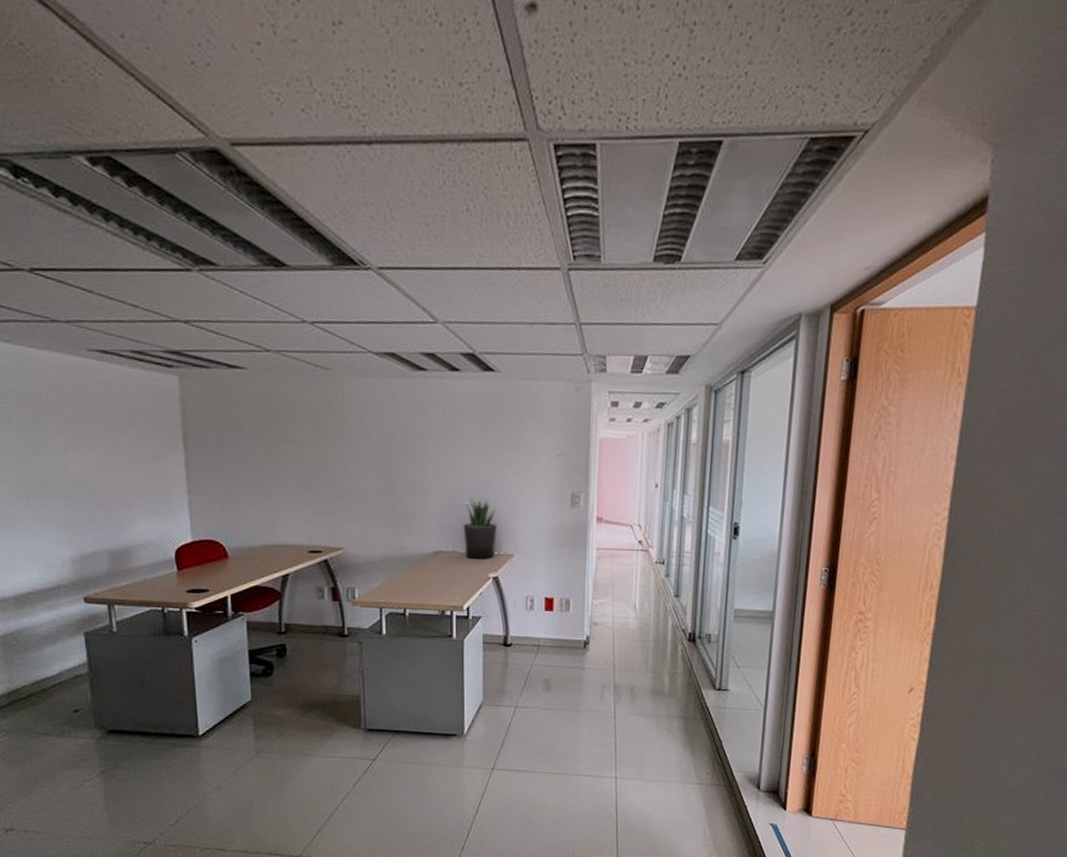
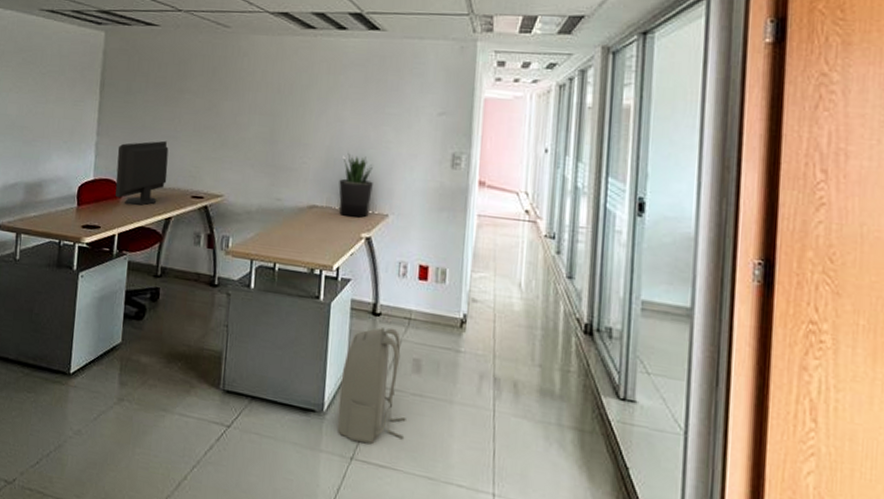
monitor: none [216,495,279,565] -> present [115,140,169,206]
backpack: none [477,655,540,755] -> present [337,327,406,444]

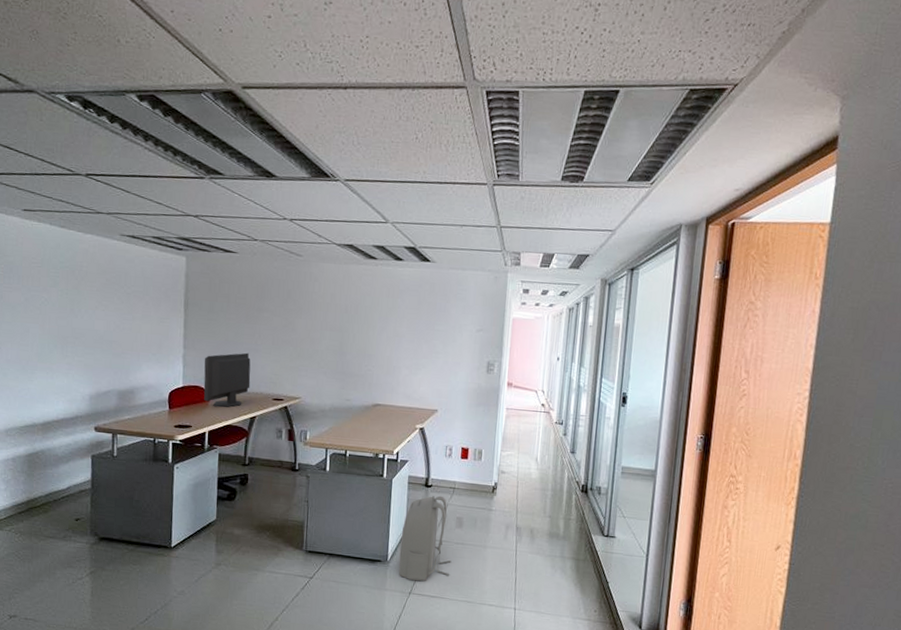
planter: present [338,153,373,218] -> none [397,362,425,413]

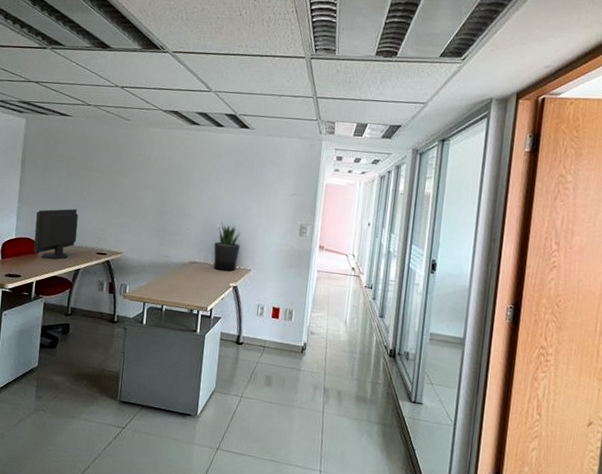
planter: none [397,362,425,413] -> present [213,222,241,272]
backpack: present [398,495,451,582] -> none [207,353,259,438]

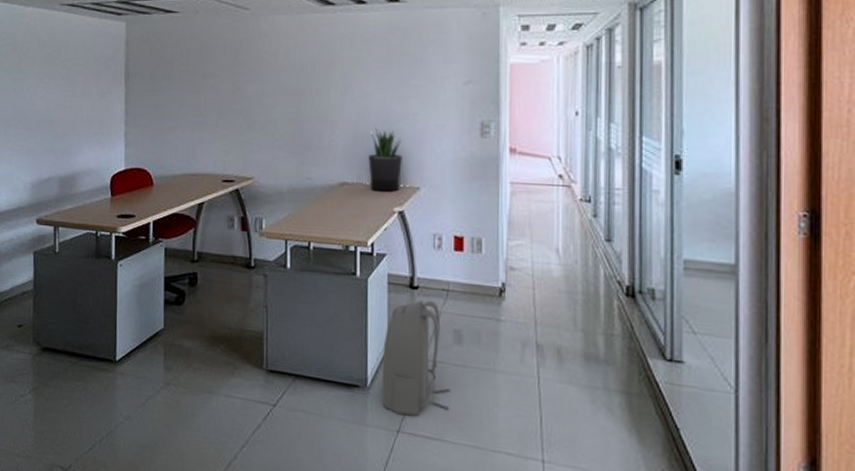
monitor: present [33,208,79,259] -> none [146,126,197,193]
backpack: none [207,353,259,438] -> present [381,300,450,416]

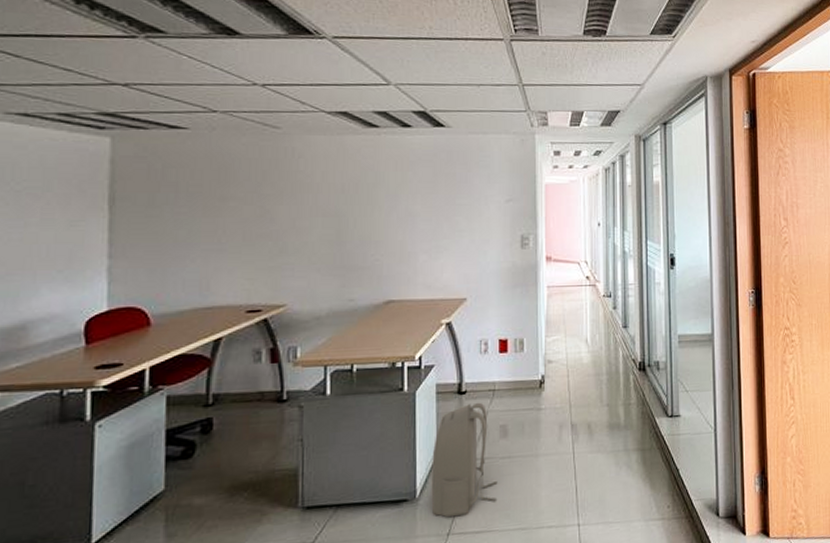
planter: present [368,128,402,192] -> none [415,245,449,306]

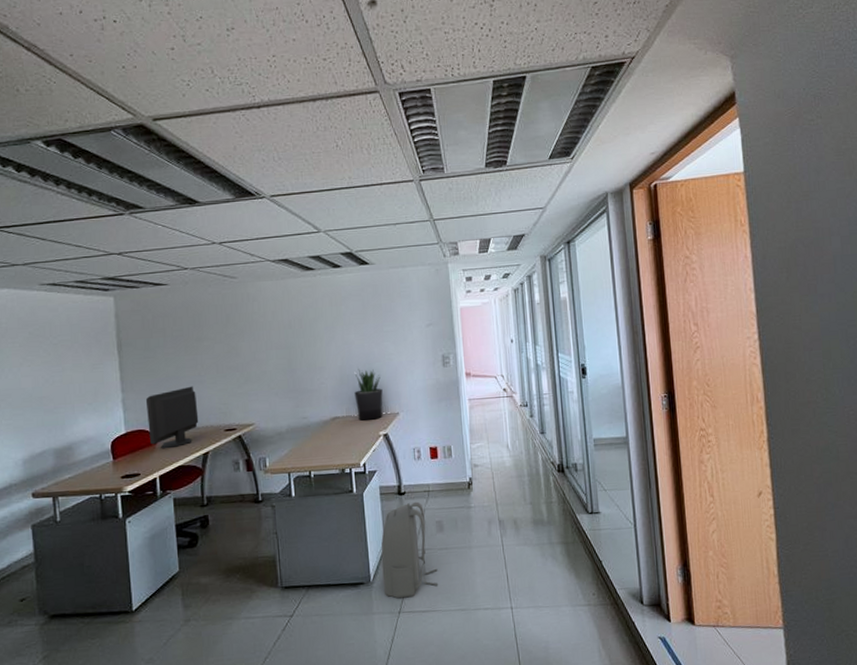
monitor: none [140,255,213,333] -> present [145,386,199,449]
planter: none [415,245,449,306] -> present [354,369,383,421]

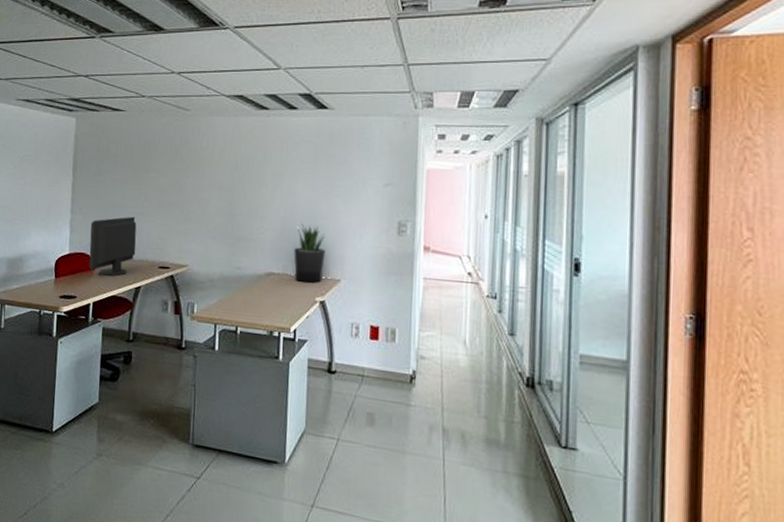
backpack: present [381,501,438,599] -> none [298,384,362,492]

